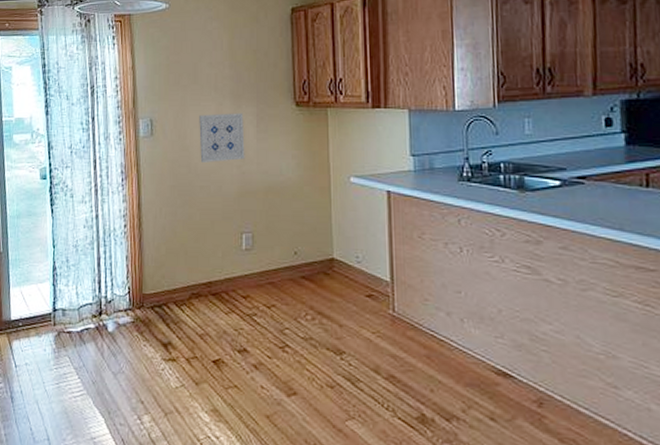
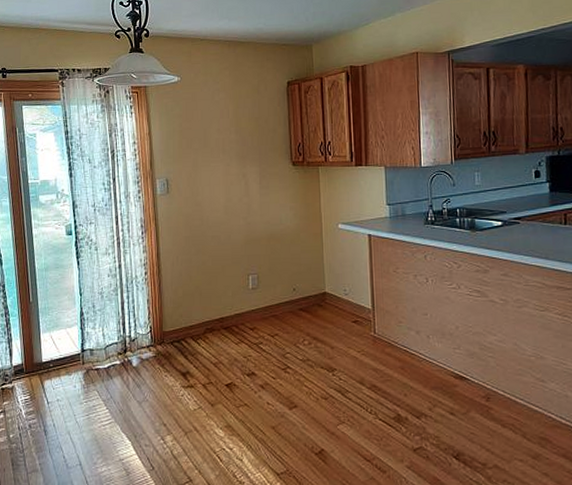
wall art: present [199,112,245,162] -> none [210,172,250,216]

